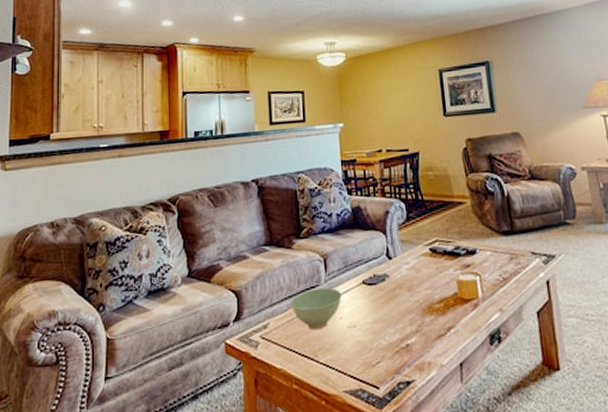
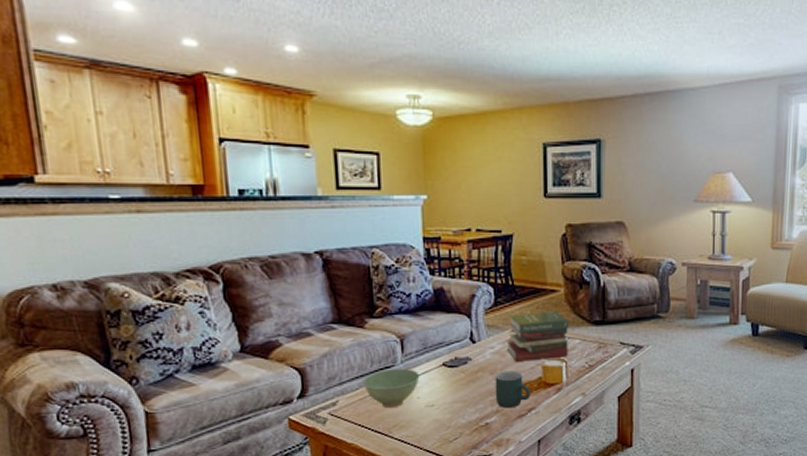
mug: none [412,286,448,328] -> present [495,370,531,409]
books: none [421,223,481,277] -> present [507,312,569,362]

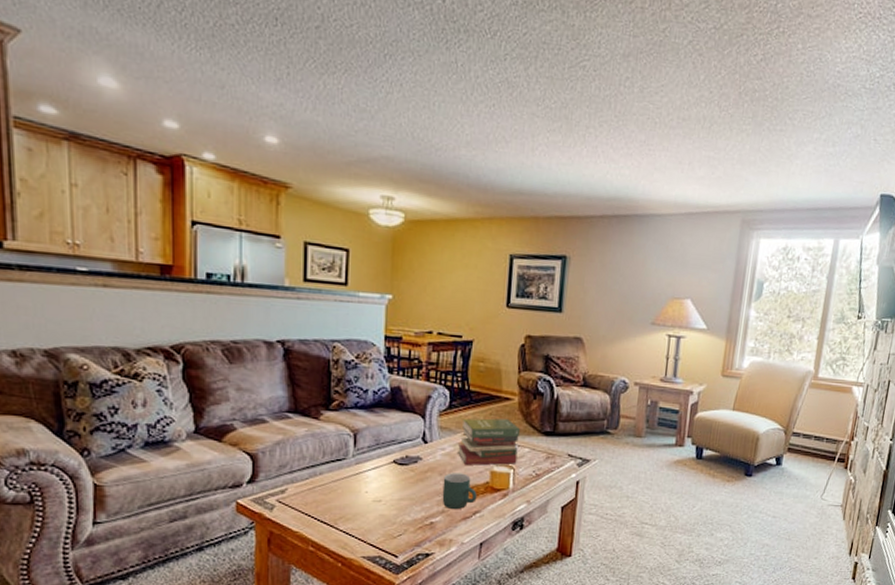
bowl: present [362,368,420,409] -> none [313,461,370,501]

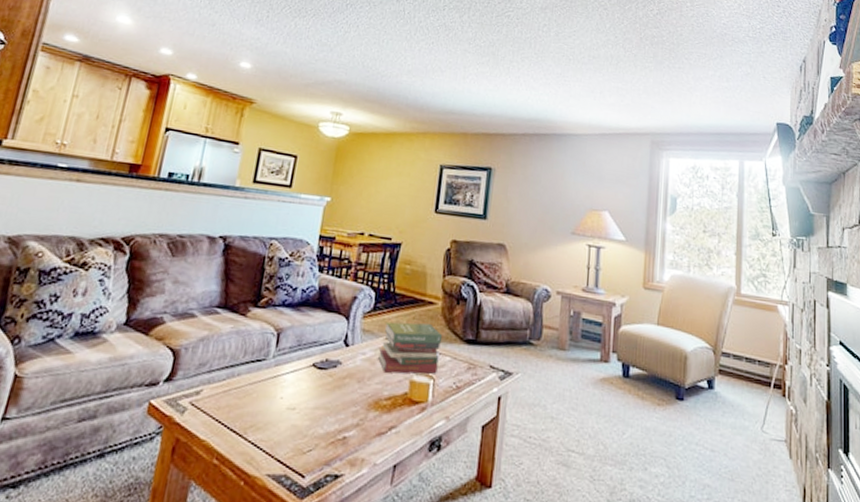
mug: present [442,473,477,510] -> none [357,380,395,424]

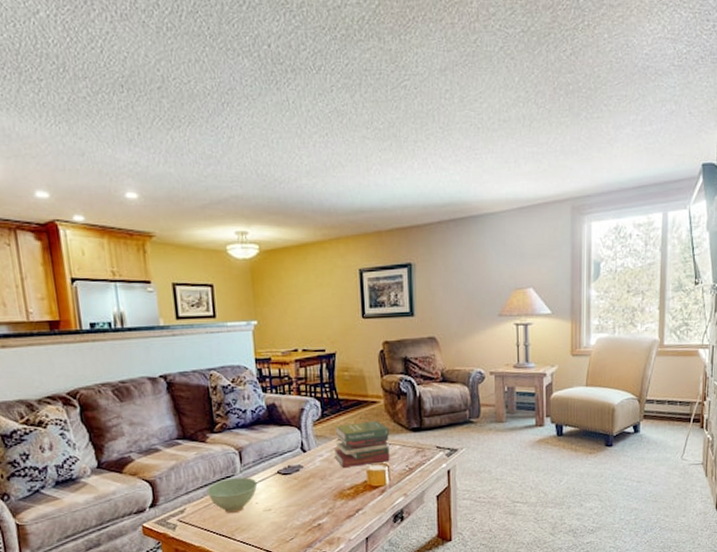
bowl: none [230,362,289,406] -> present [206,477,258,514]

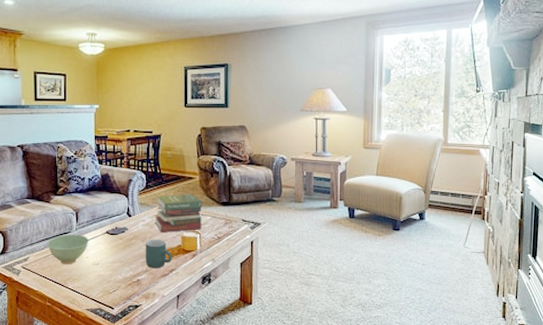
mug: none [324,475,358,510] -> present [145,239,172,269]

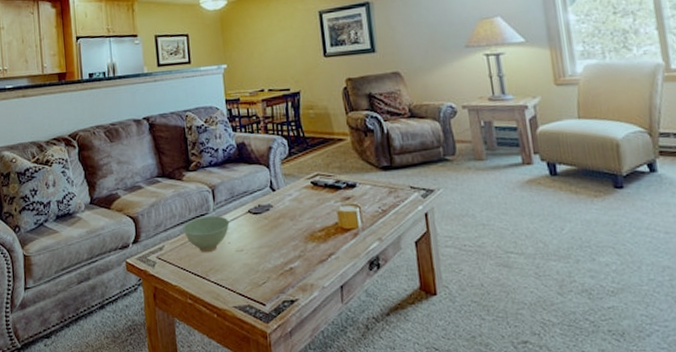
mug: present [145,239,172,269] -> none [294,216,329,254]
books: present [155,194,203,232] -> none [303,159,361,208]

